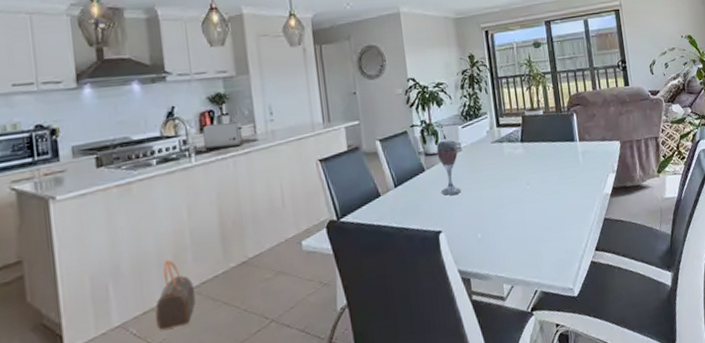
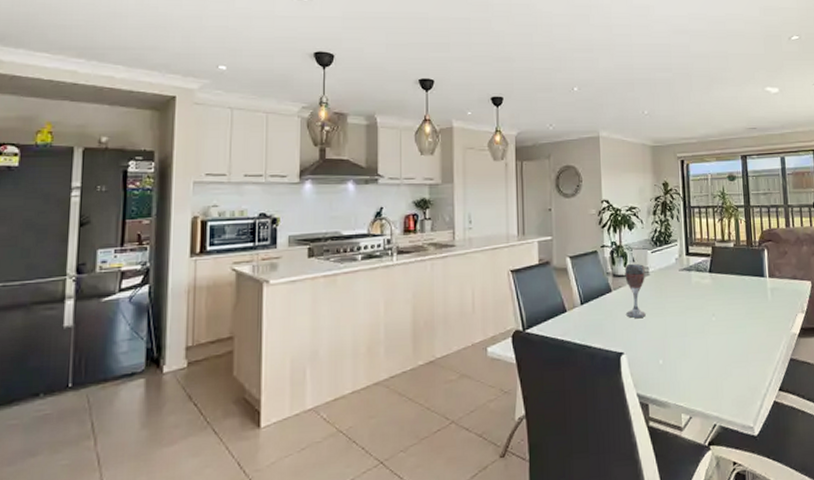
handbag: present [155,260,196,330] -> none [346,351,384,418]
toaster: present [202,121,244,151] -> none [406,226,442,252]

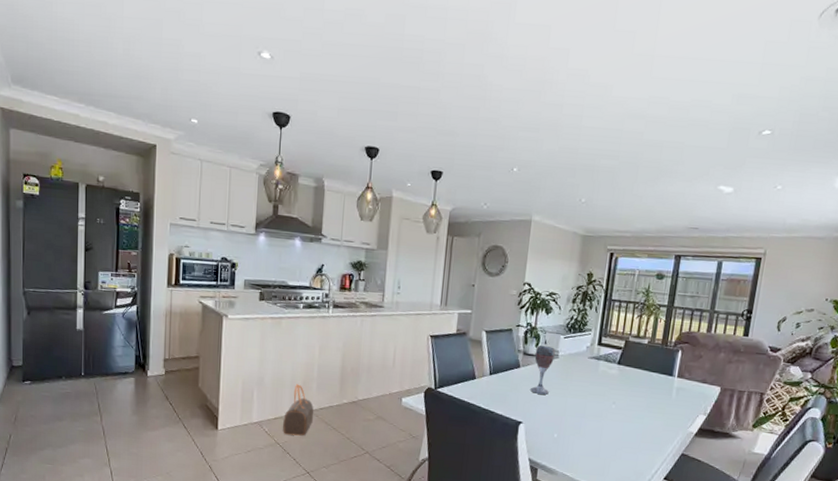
handbag: none [346,351,384,418] -> present [283,384,314,436]

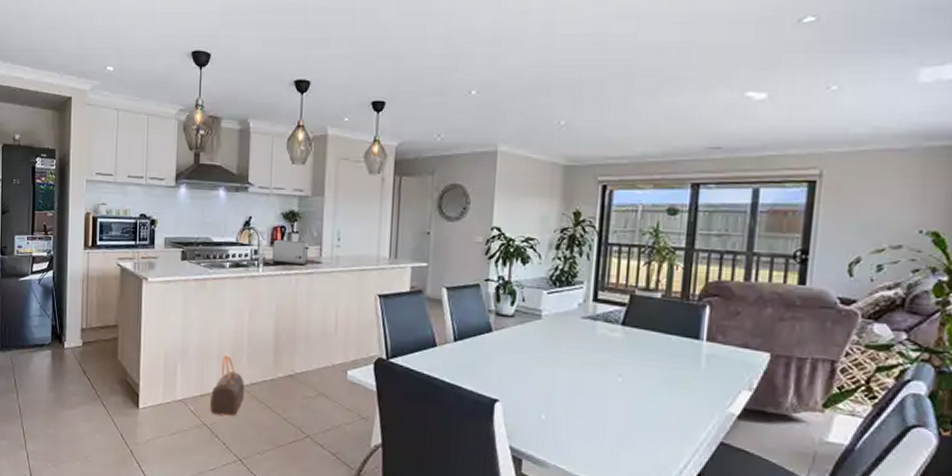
toaster: none [341,285,374,309] -> present [272,239,309,266]
cup: present [531,345,555,395] -> none [507,304,537,365]

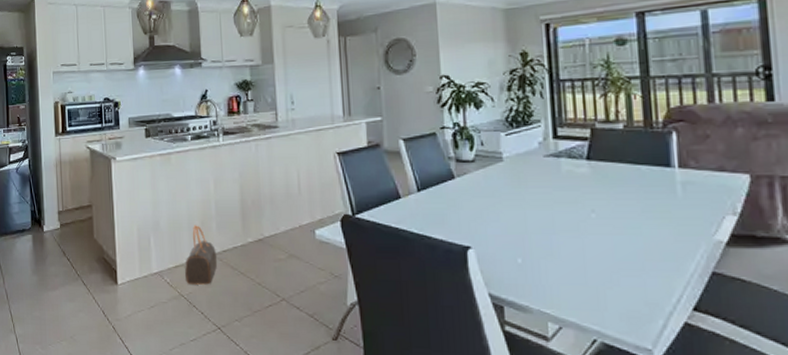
toaster: present [272,239,309,266] -> none [230,107,265,133]

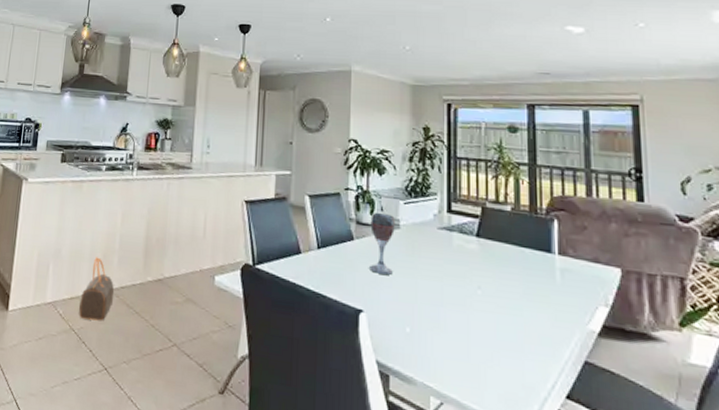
cup: none [470,148,499,209] -> present [370,213,395,275]

